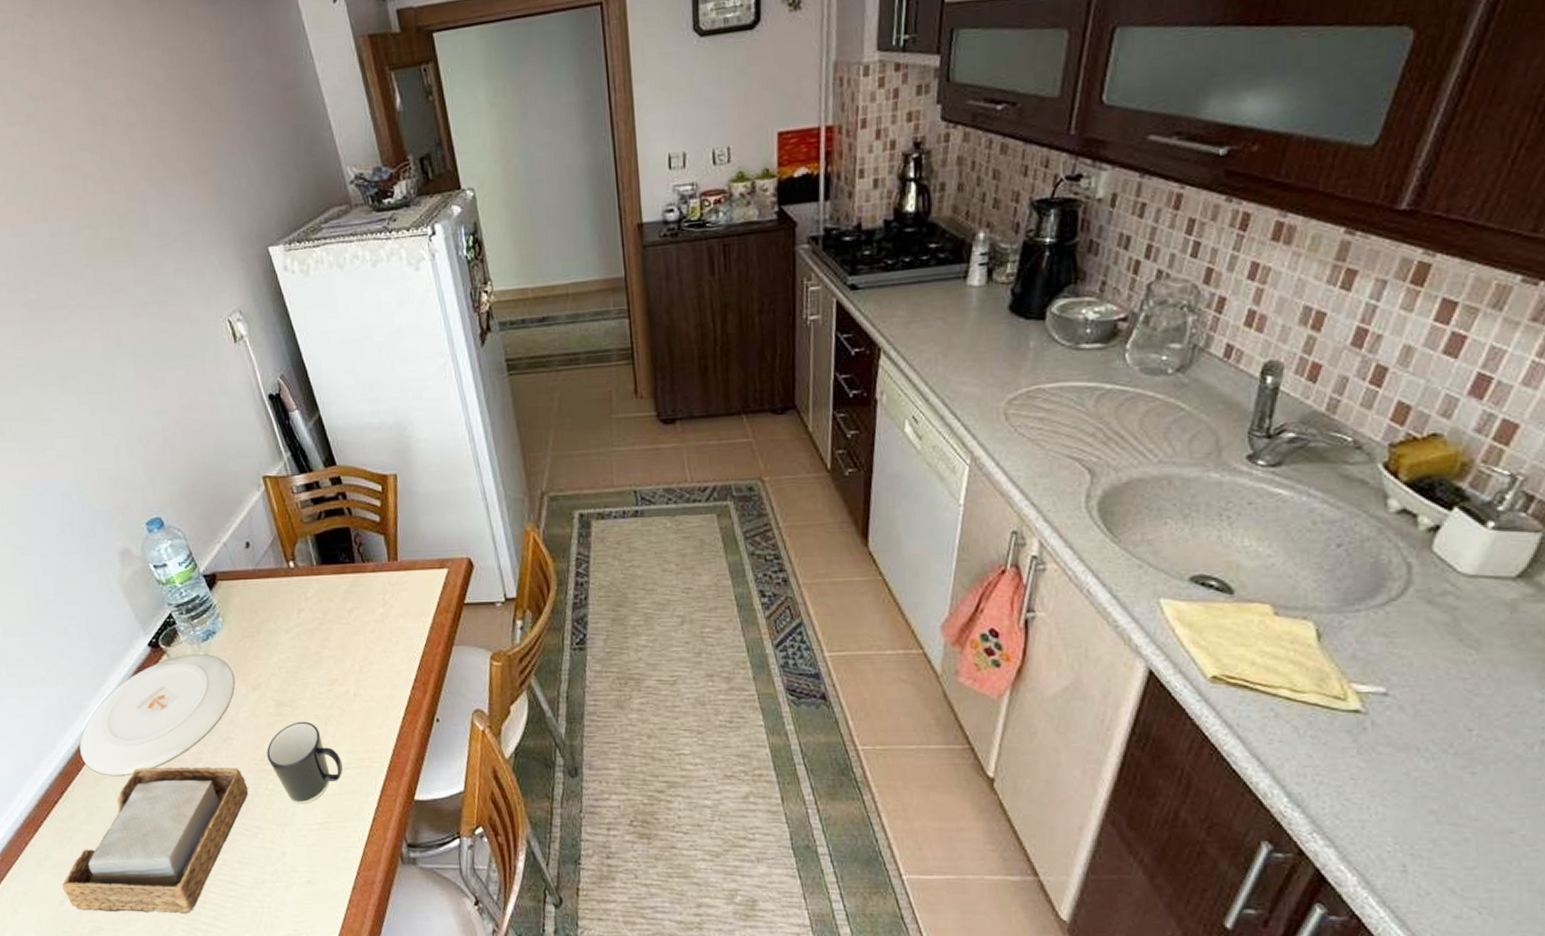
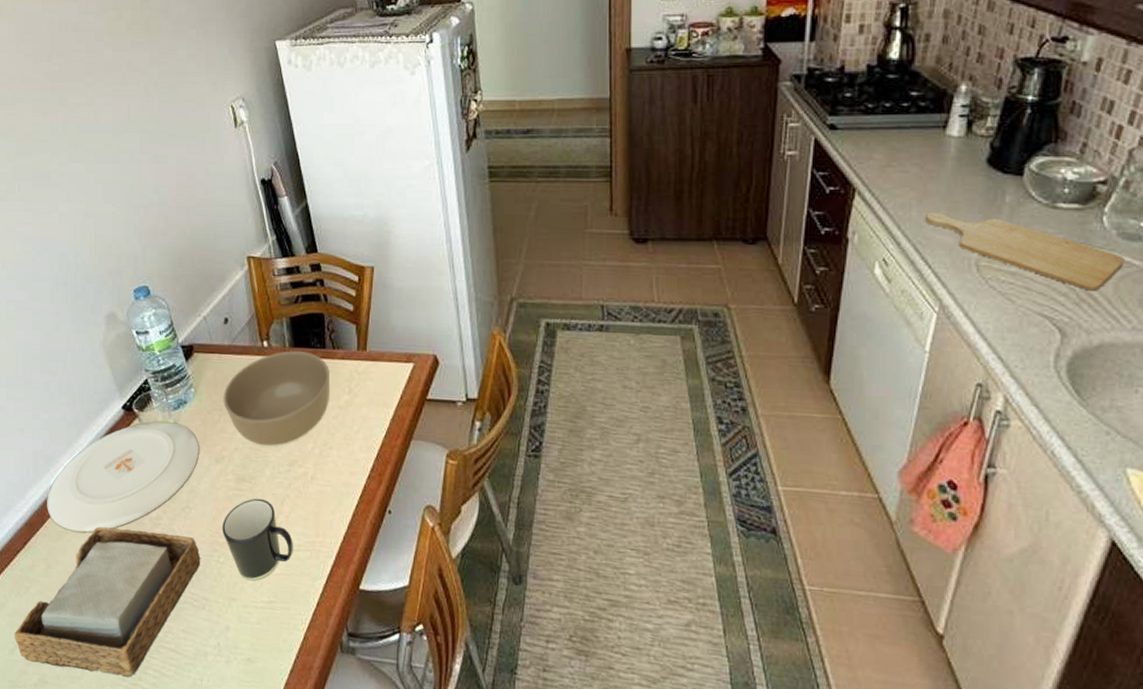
bowl: none [253,568,364,667] -> present [223,351,329,446]
chopping board: none [952,364,1148,429] -> present [926,211,1125,291]

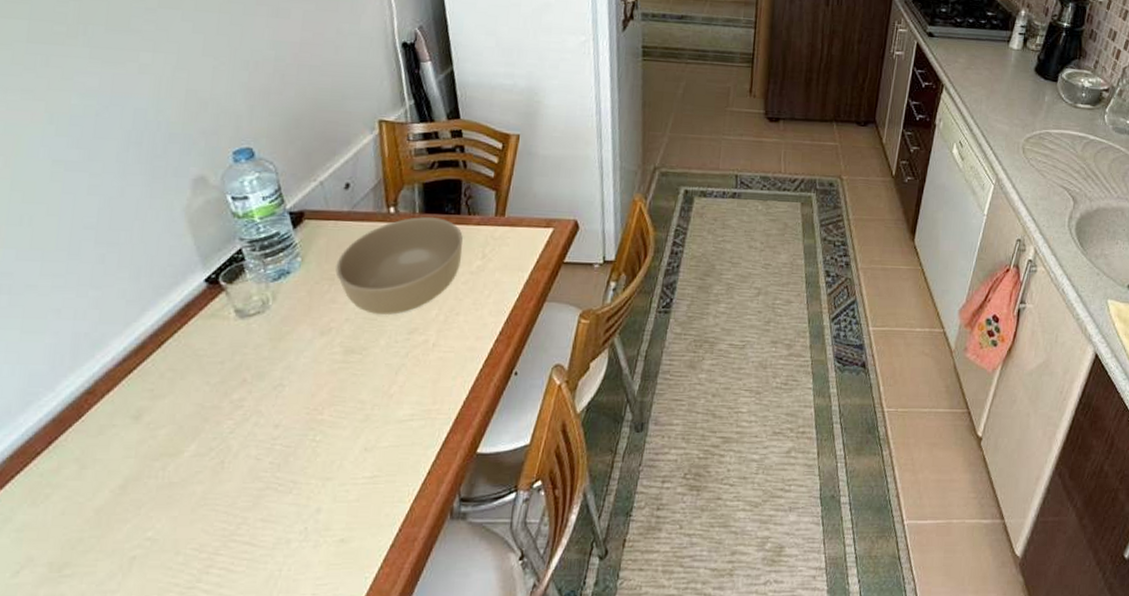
napkin holder: present [14,526,201,677] -> none [21,415,292,582]
plate: present [47,420,199,533] -> none [86,293,302,423]
mug: present [222,498,293,581] -> none [322,370,406,457]
chopping board: present [926,211,1125,291] -> none [991,106,1116,170]

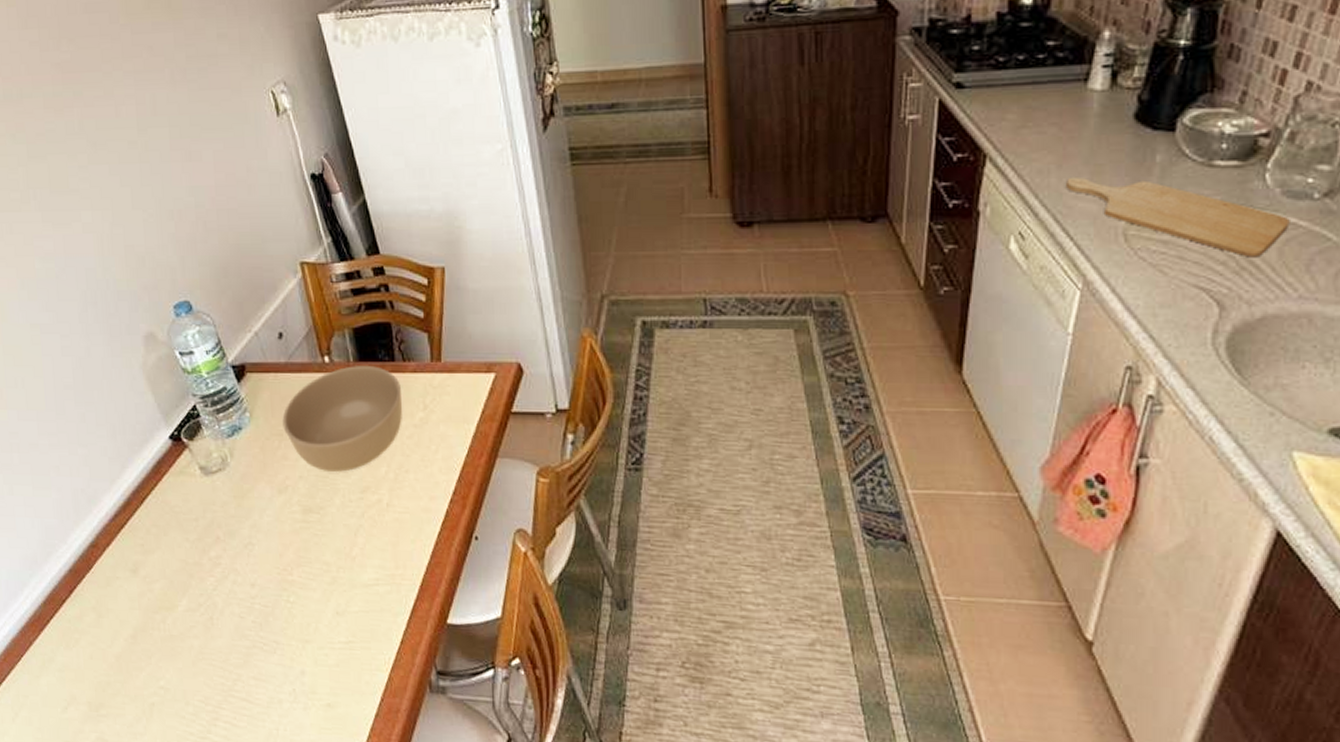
chopping board: none [991,106,1116,170] -> present [1066,176,1290,258]

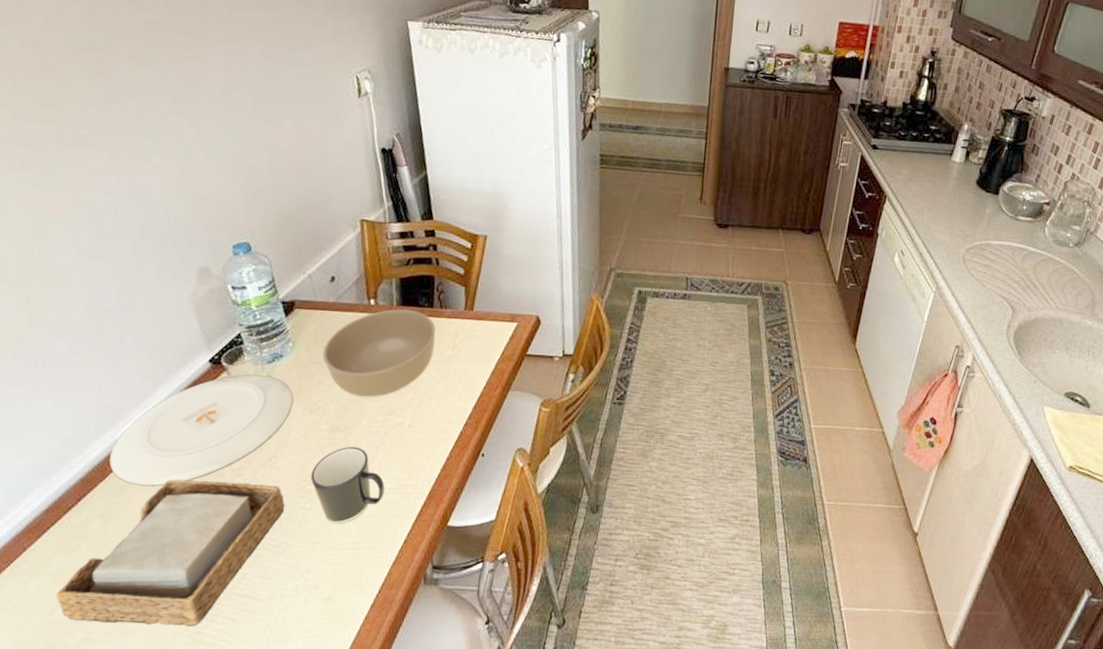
napkin holder: none [66,569,269,731] -> present [56,479,285,626]
plate: none [92,450,259,577] -> present [109,374,293,486]
mug: none [290,530,371,621] -> present [311,446,385,524]
chopping board: present [1066,176,1290,258] -> none [933,217,1056,281]

